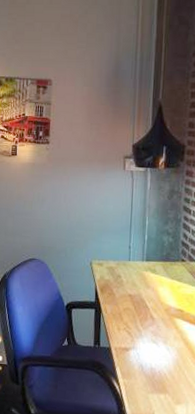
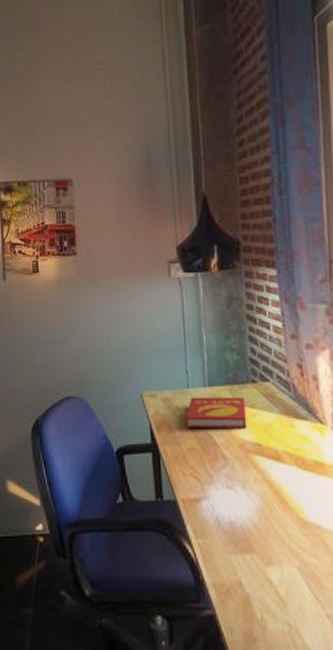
book: none [125,268,174,296] -> present [186,396,247,428]

